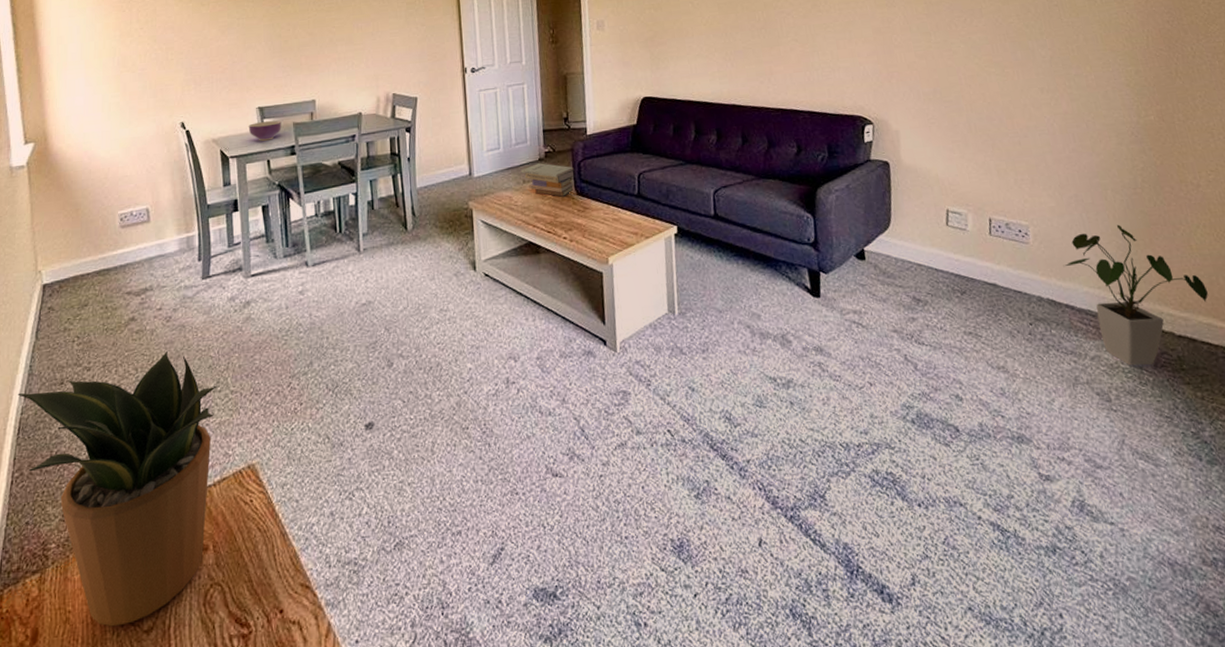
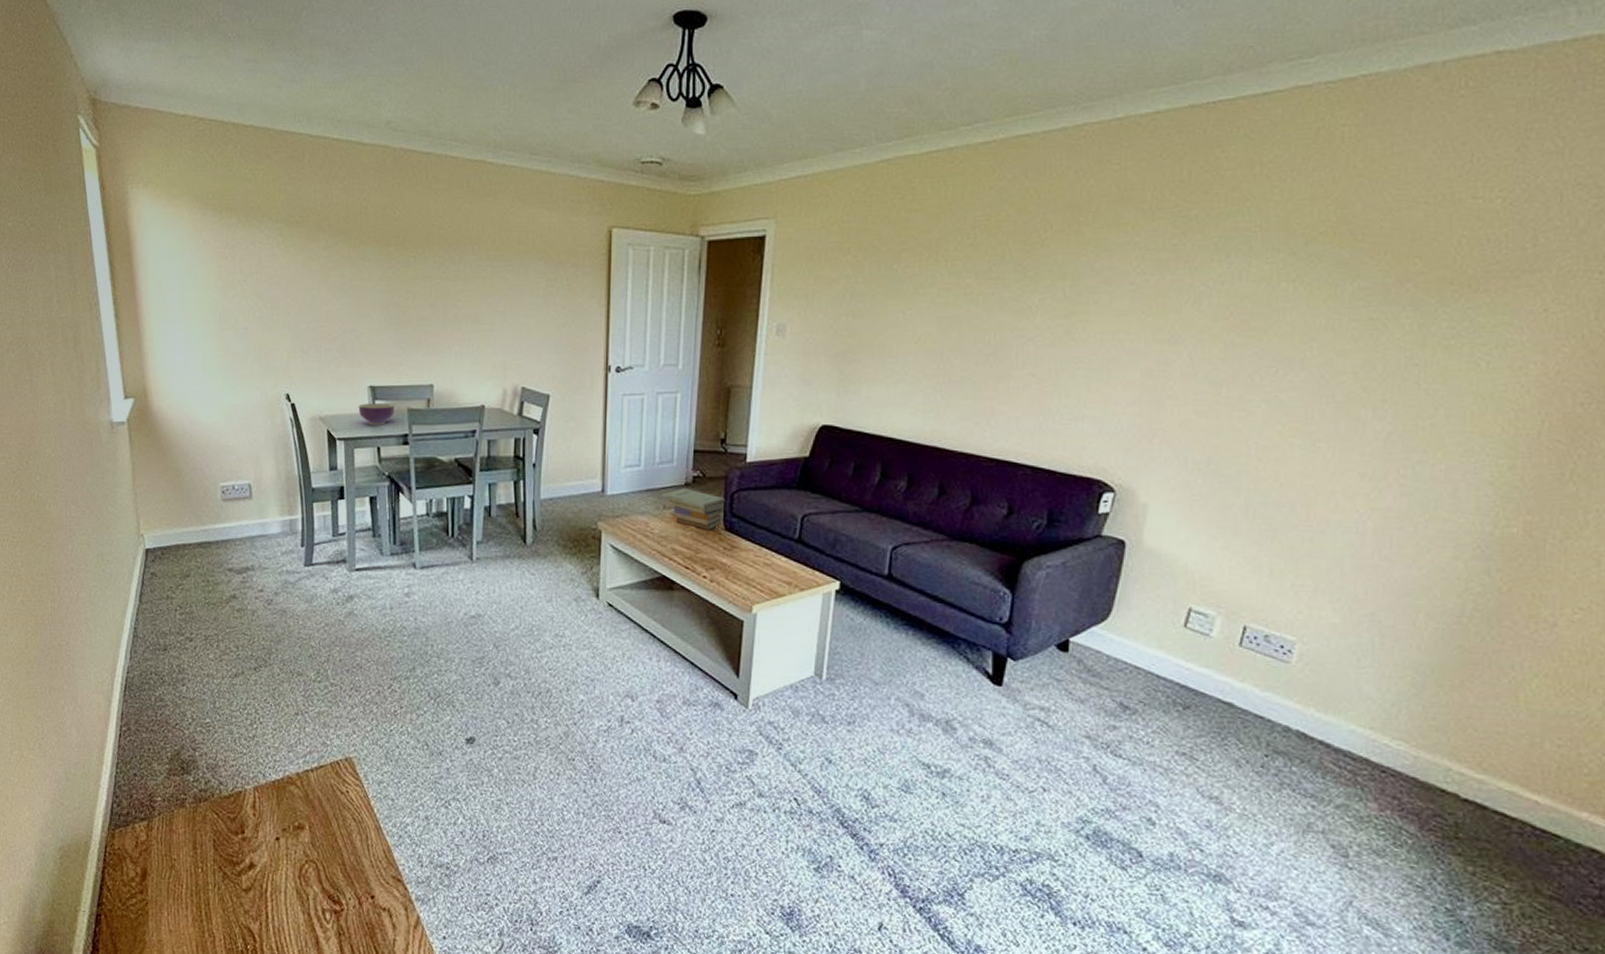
potted plant: present [17,350,217,627] -> none [123,633,317,881]
house plant: present [1063,224,1209,366] -> none [1329,657,1524,827]

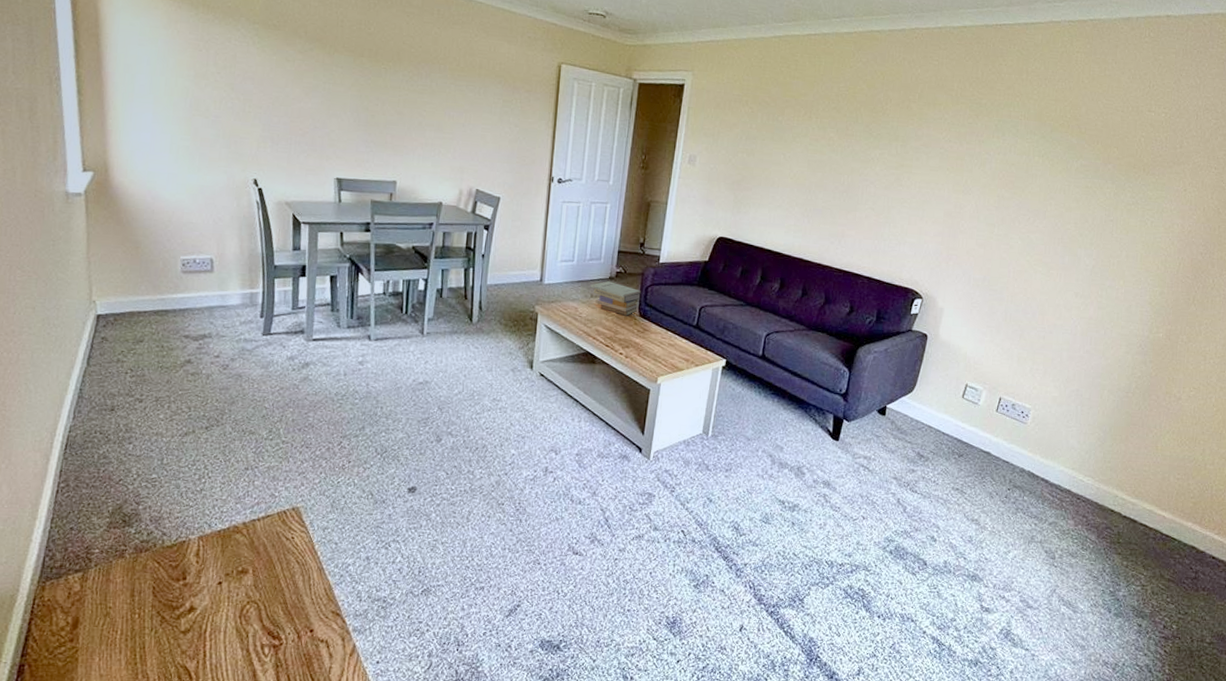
bowl: present [358,402,395,425] -> none [324,193,359,213]

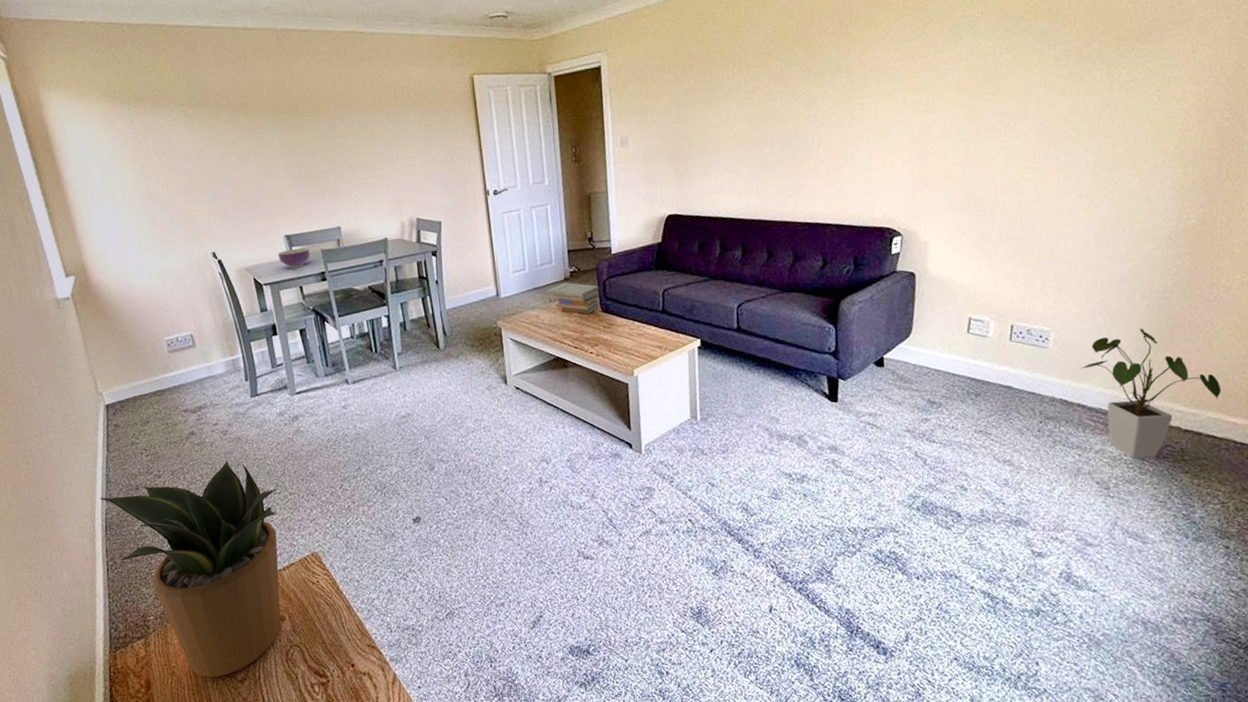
potted plant: none [66,395,269,625] -> present [99,459,281,678]
bowl: none [324,193,359,213] -> present [277,248,310,269]
house plant: none [1049,420,1159,536] -> present [1080,328,1222,458]

